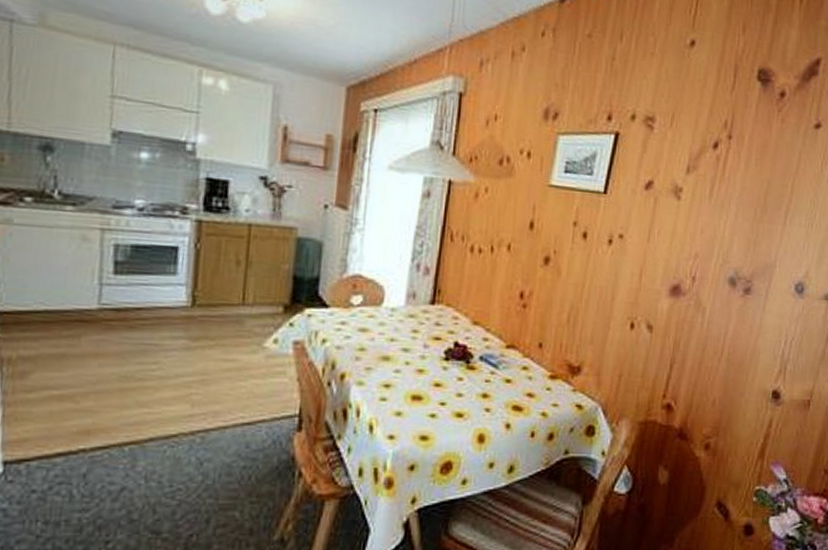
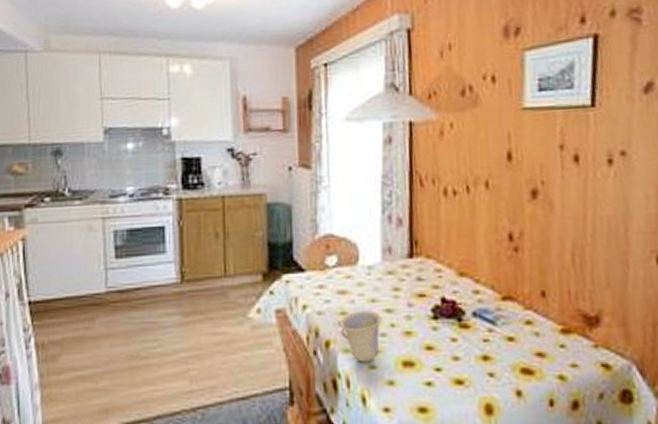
cup: none [356,348,398,395] -> present [339,310,382,362]

